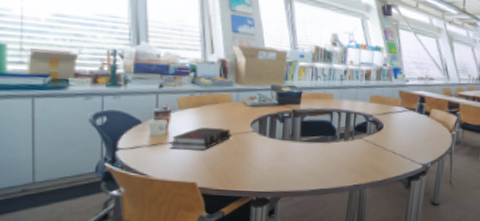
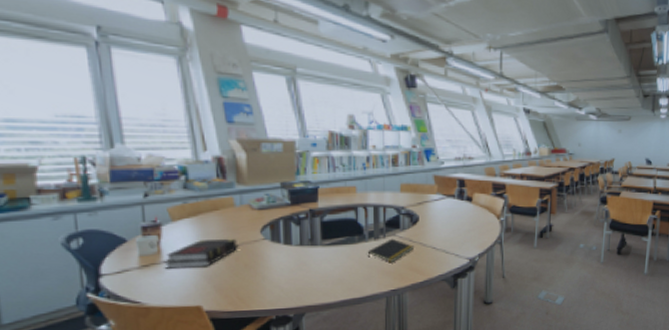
notepad: none [337,141,377,161] -> present [367,238,414,262]

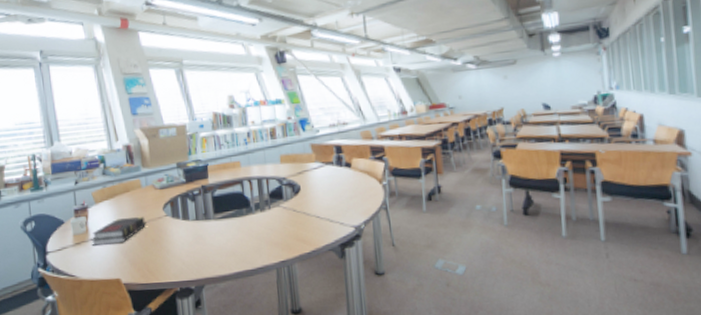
notepad: present [367,238,414,262] -> none [255,209,298,233]

